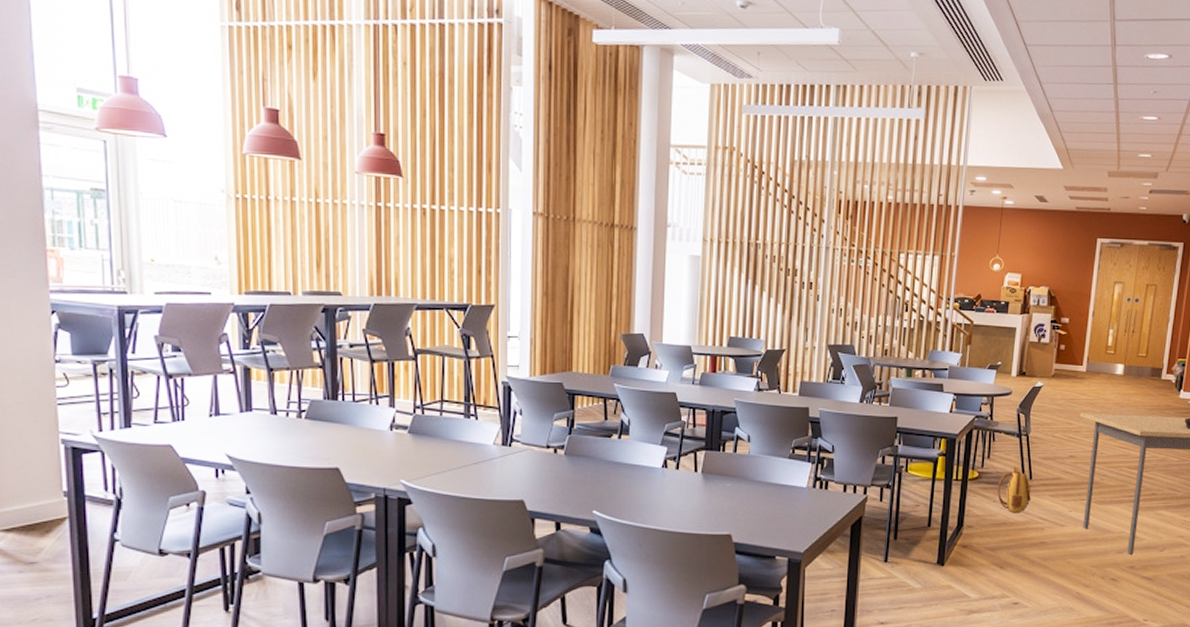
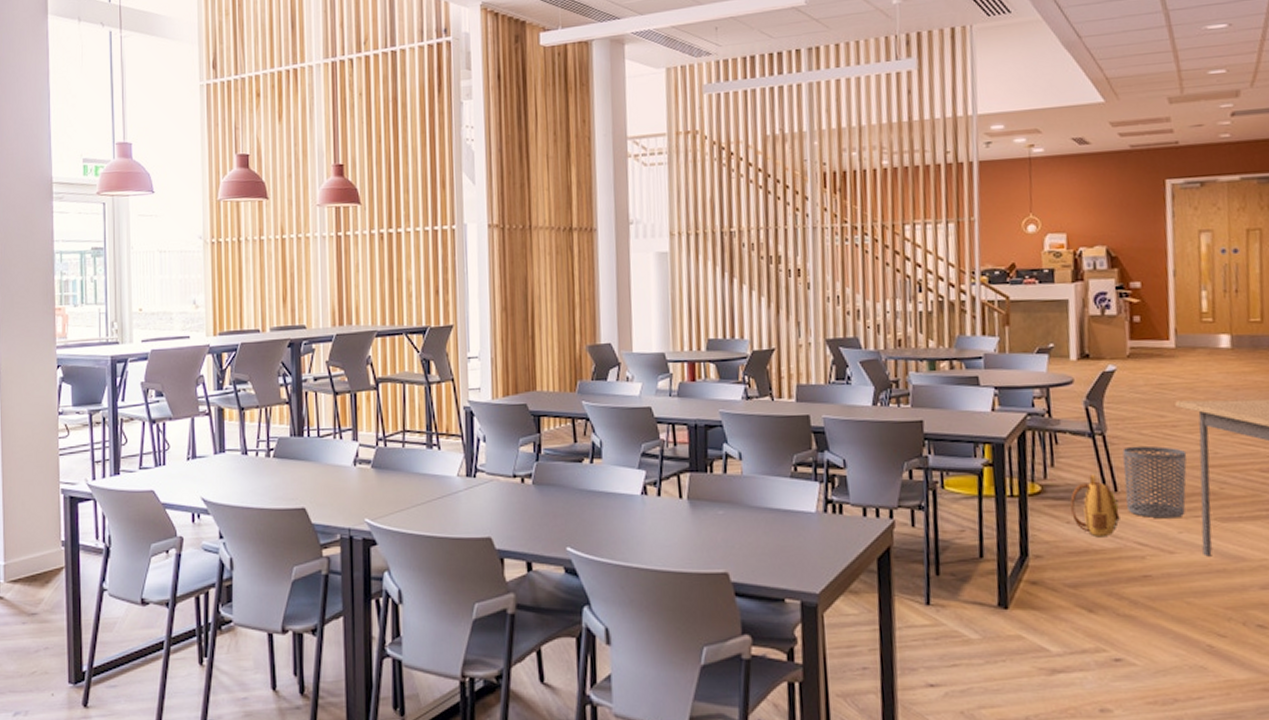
waste bin: none [1037,445,1083,501] -> present [1122,445,1187,519]

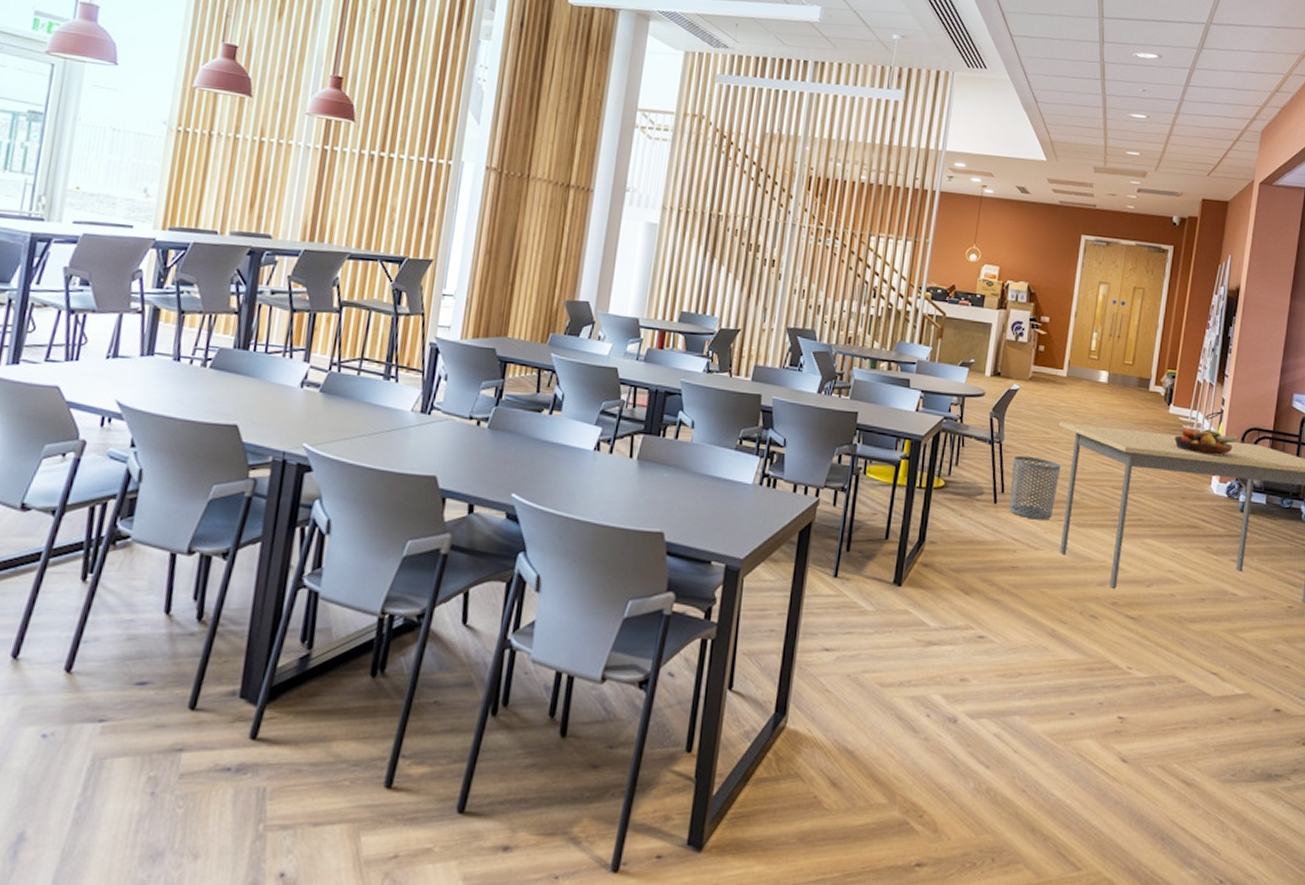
backpack: present [1070,474,1120,538] -> none [965,476,1003,531]

